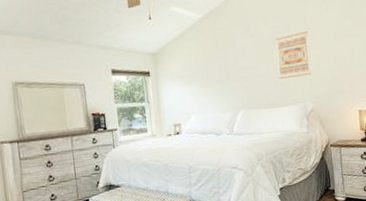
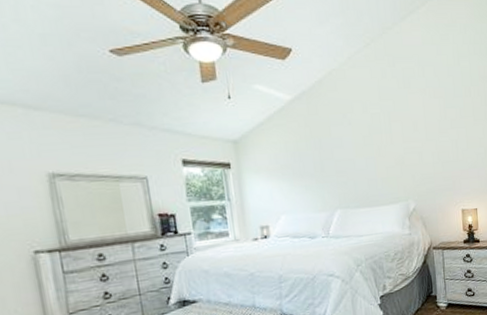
wall art: present [275,31,312,80] -> none [376,120,415,175]

